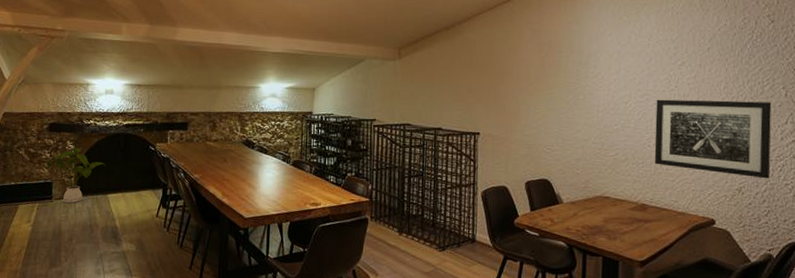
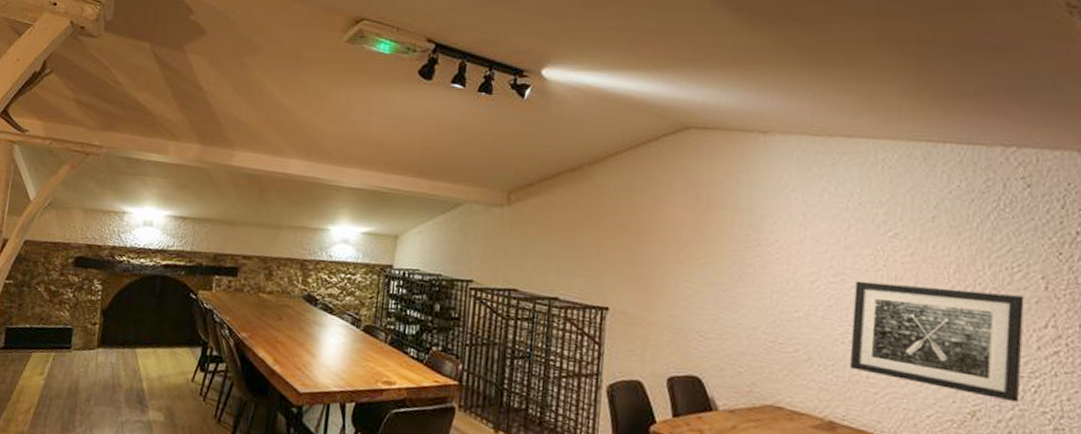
house plant: present [45,147,107,203] -> none [66,288,138,356]

